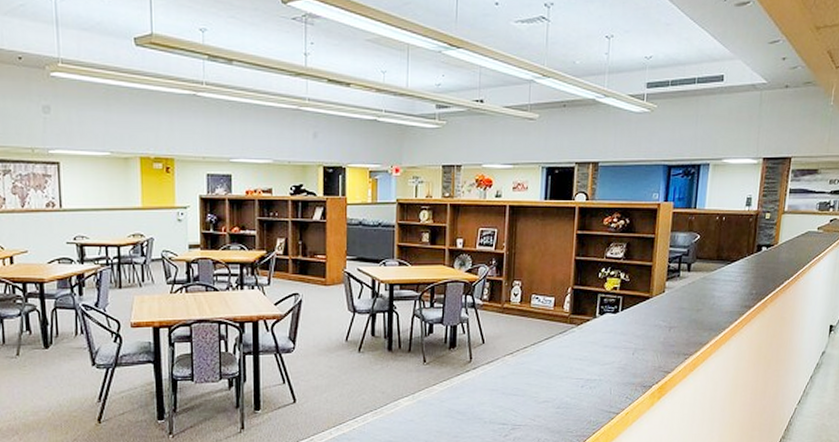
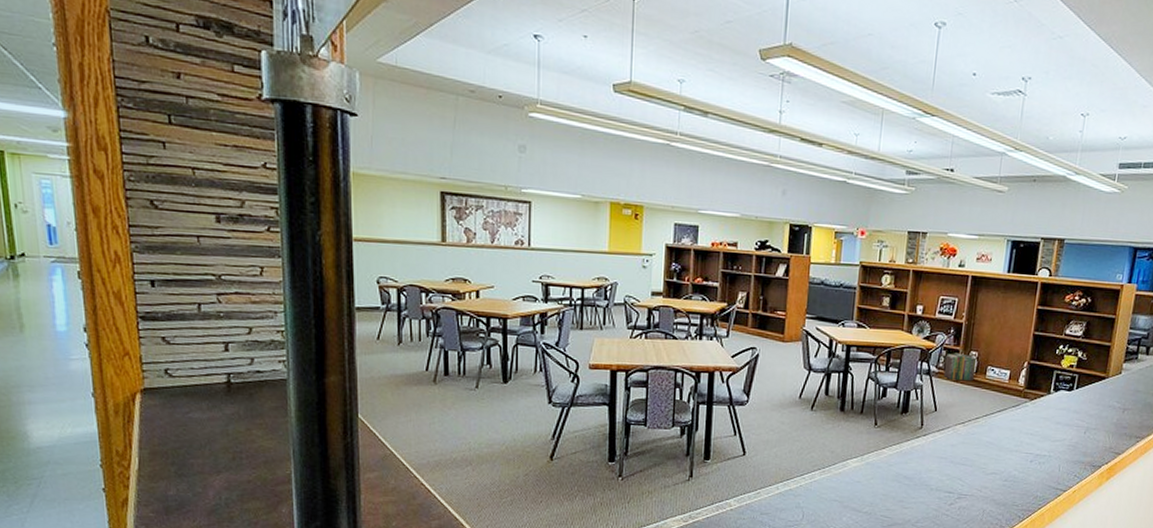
books: none [488,284,521,312] -> present [943,353,977,382]

